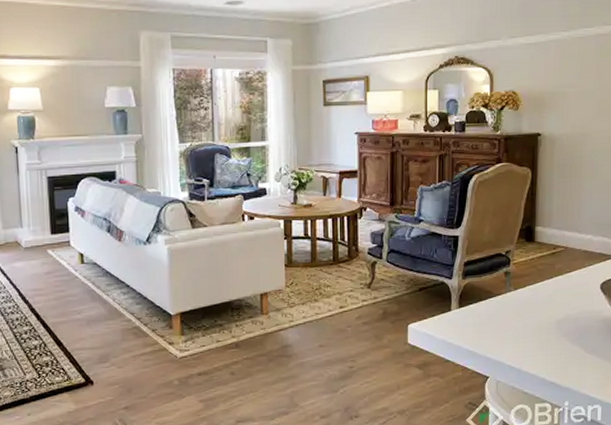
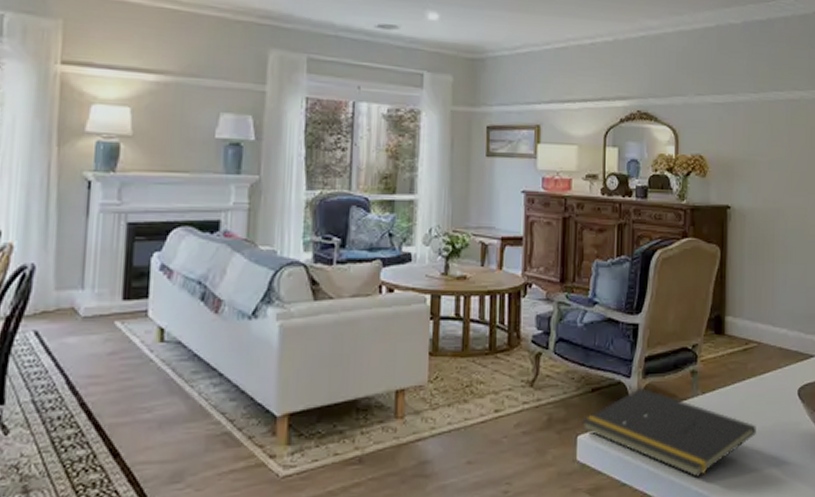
notepad: none [412,287,562,355] -> present [582,388,756,477]

